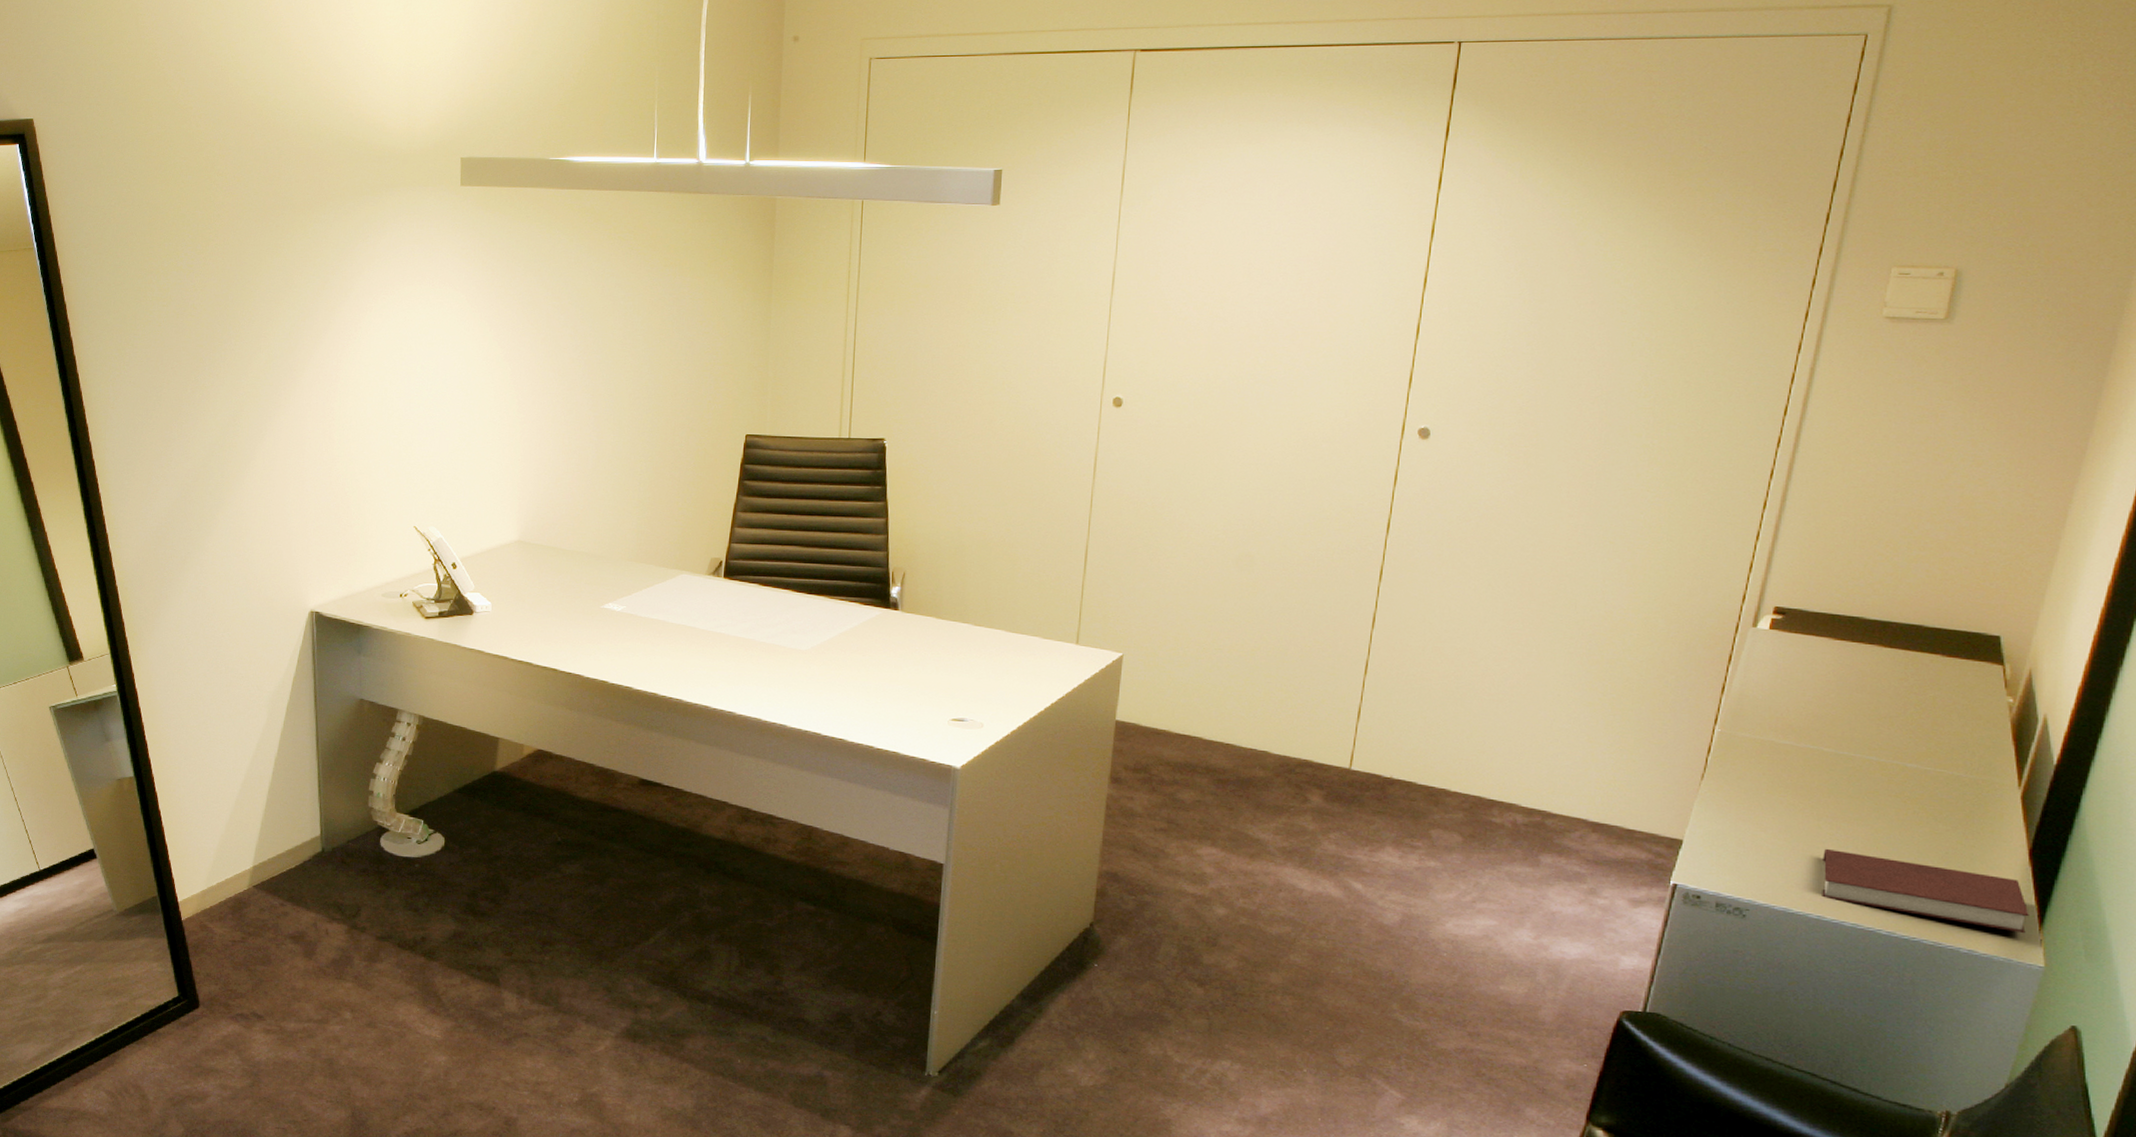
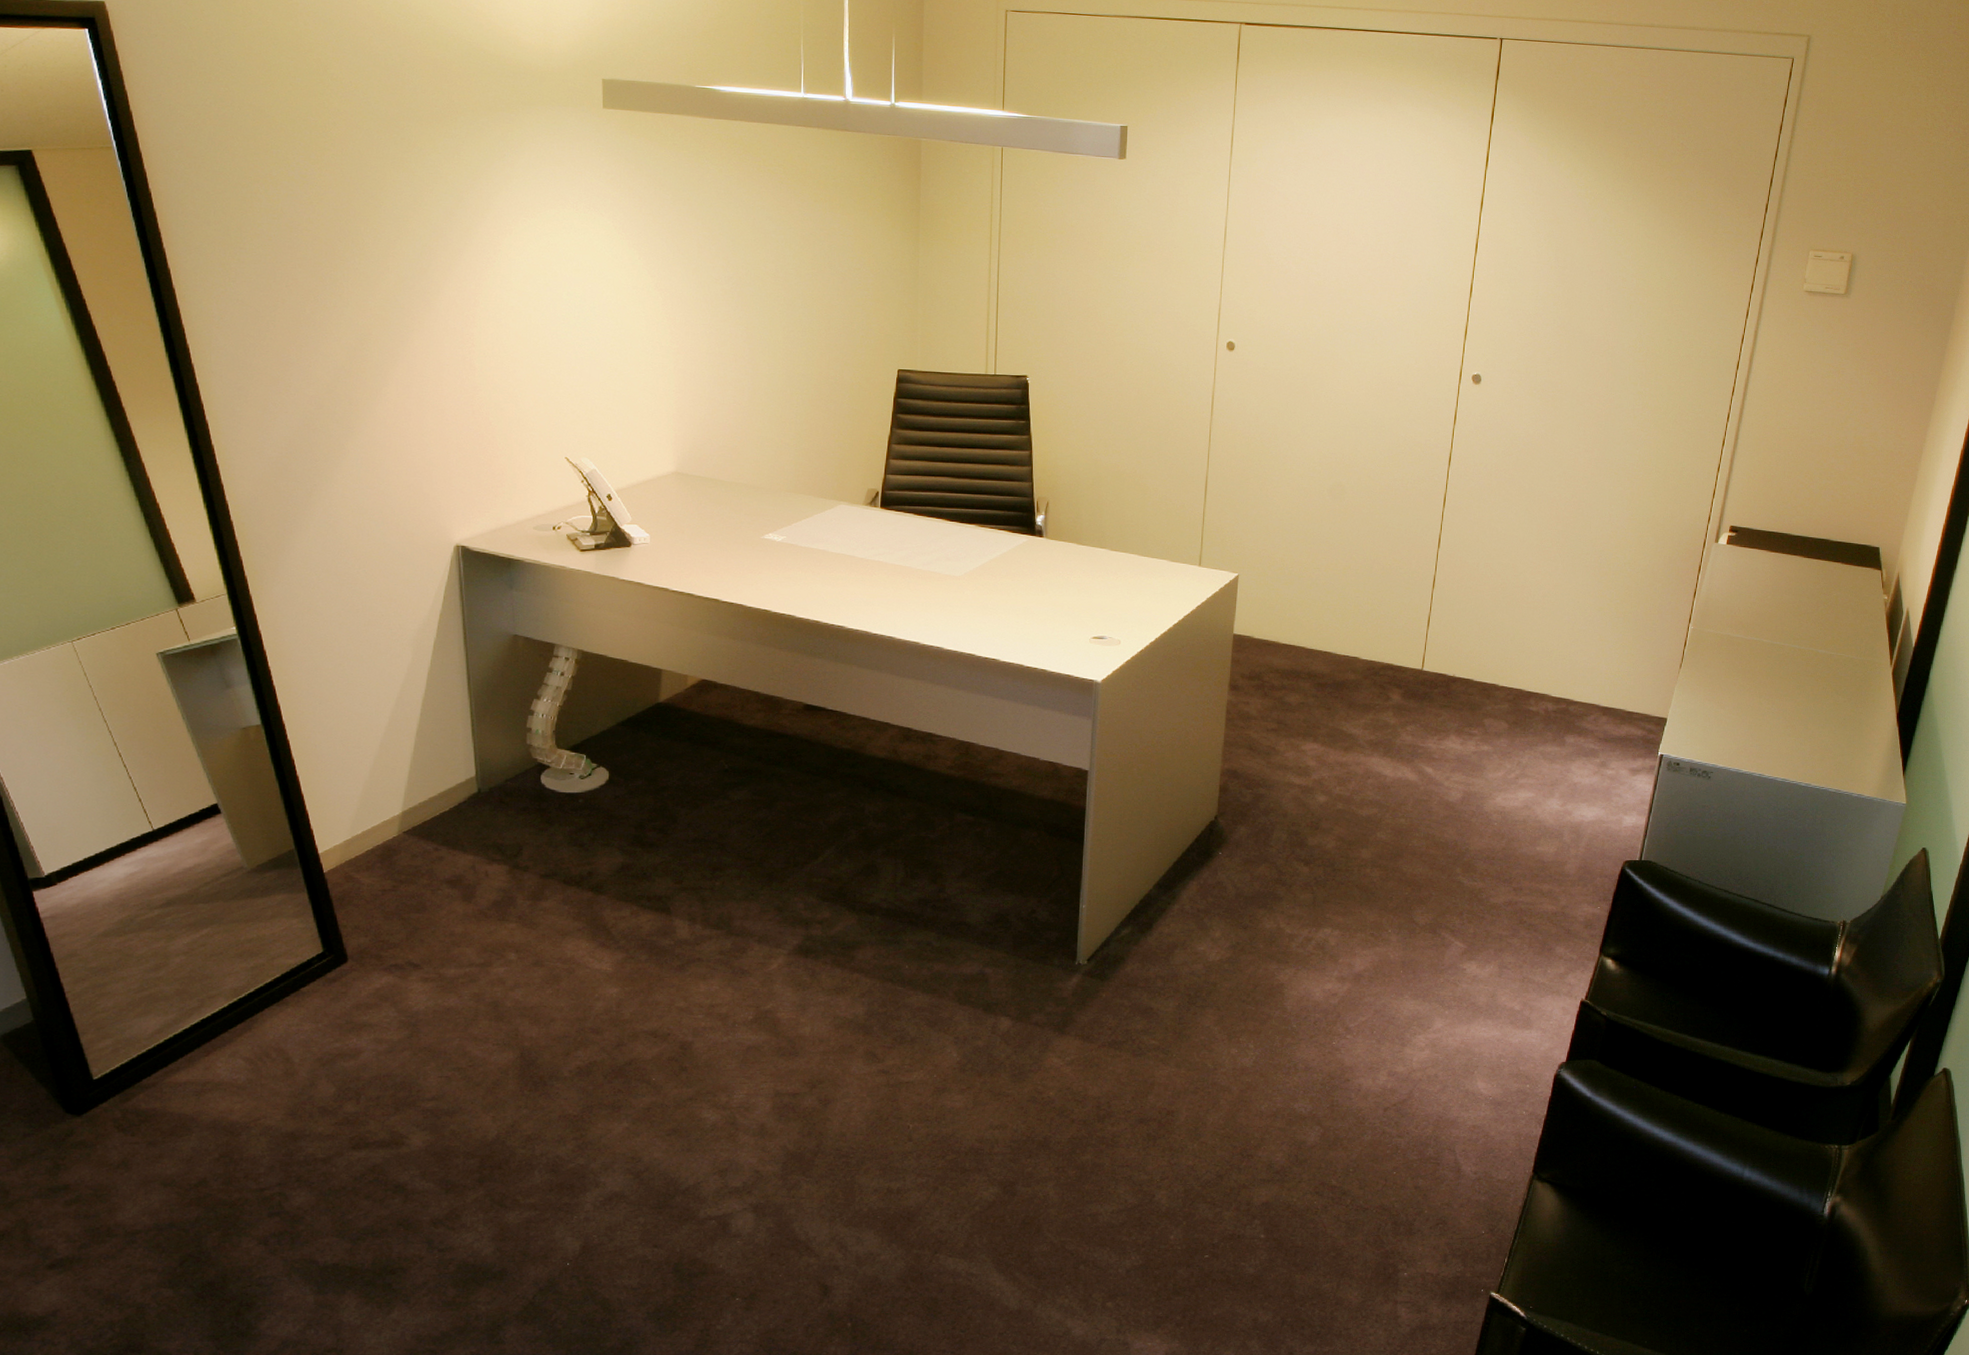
notebook: present [1822,848,2029,934] -> none [1762,720,1897,779]

